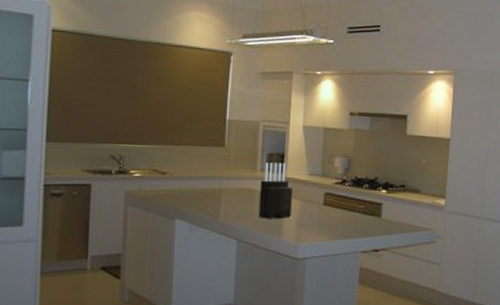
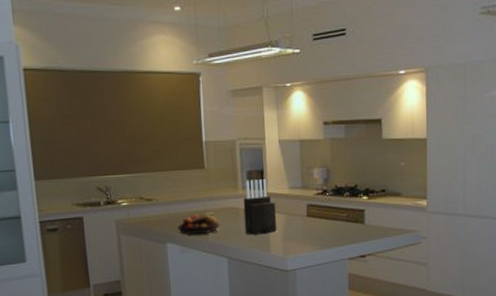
fruit bowl: none [189,191,234,214] -> present [177,212,220,235]

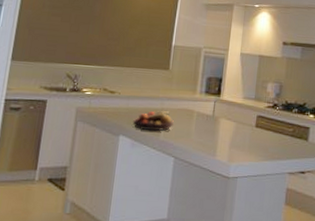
knife block: present [243,179,277,235] -> none [195,85,229,139]

